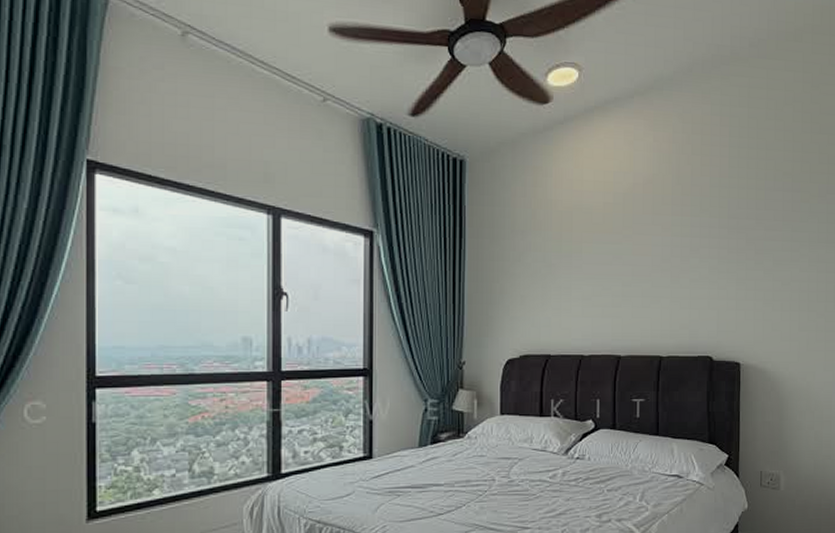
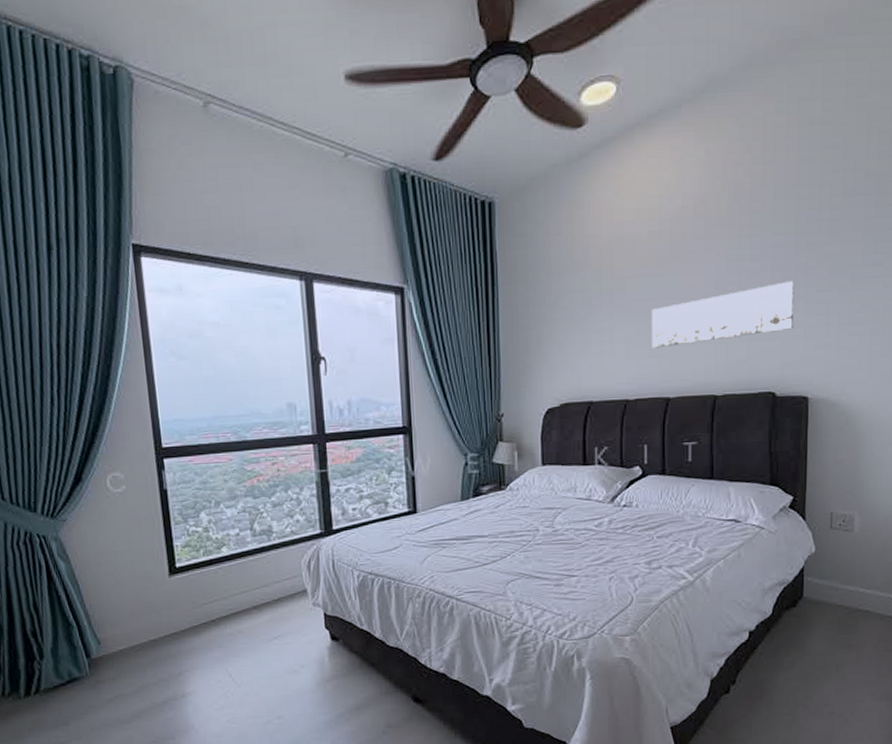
wall art: none [605,258,728,309] -> present [652,281,795,349]

